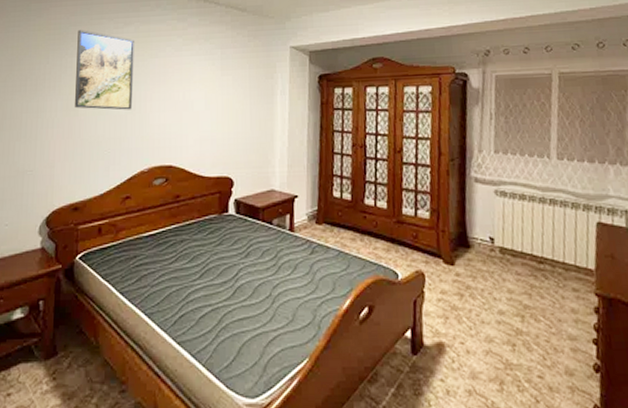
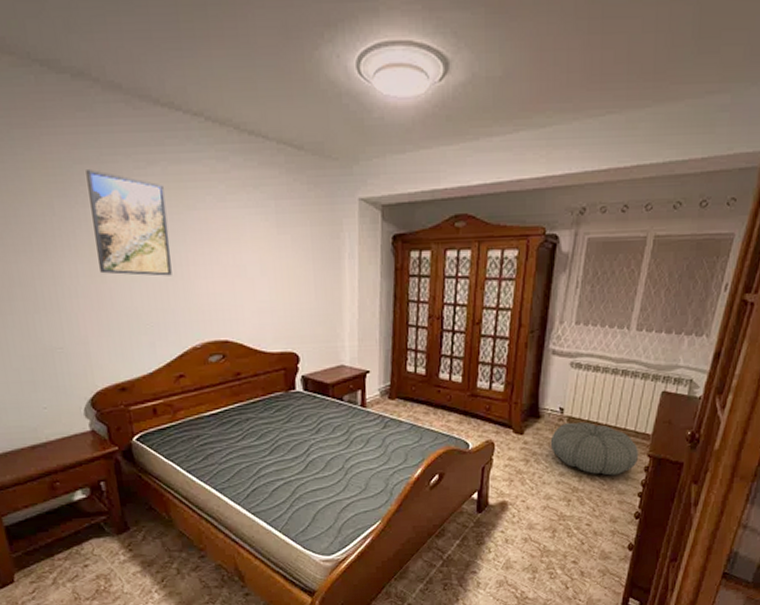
pouf: none [484,253,585,317] -> present [550,422,638,476]

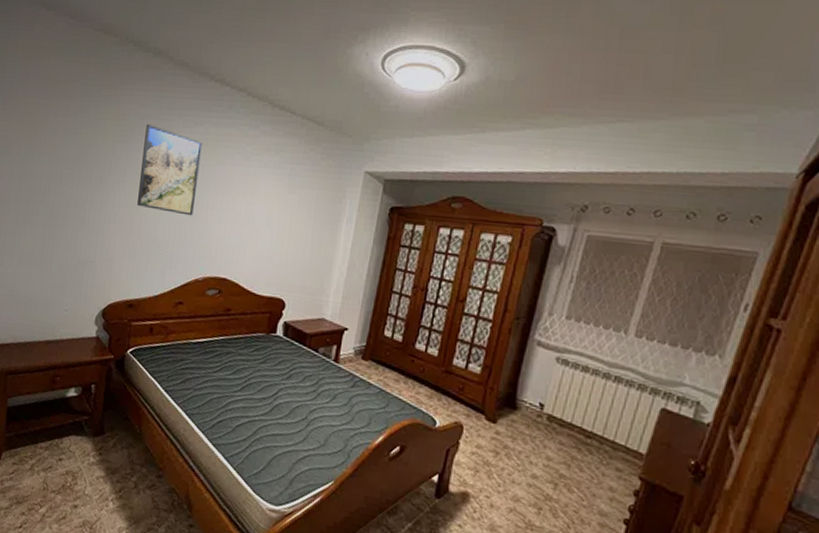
pouf: present [550,422,638,476] -> none [524,420,628,493]

